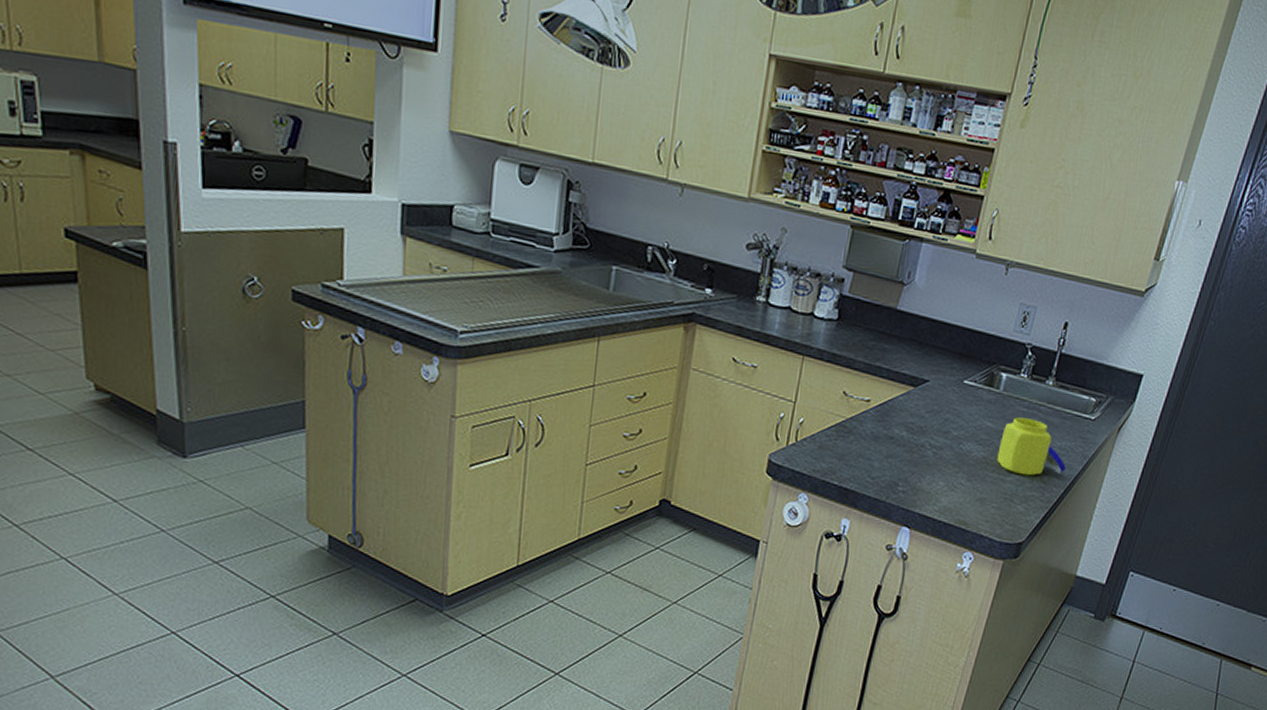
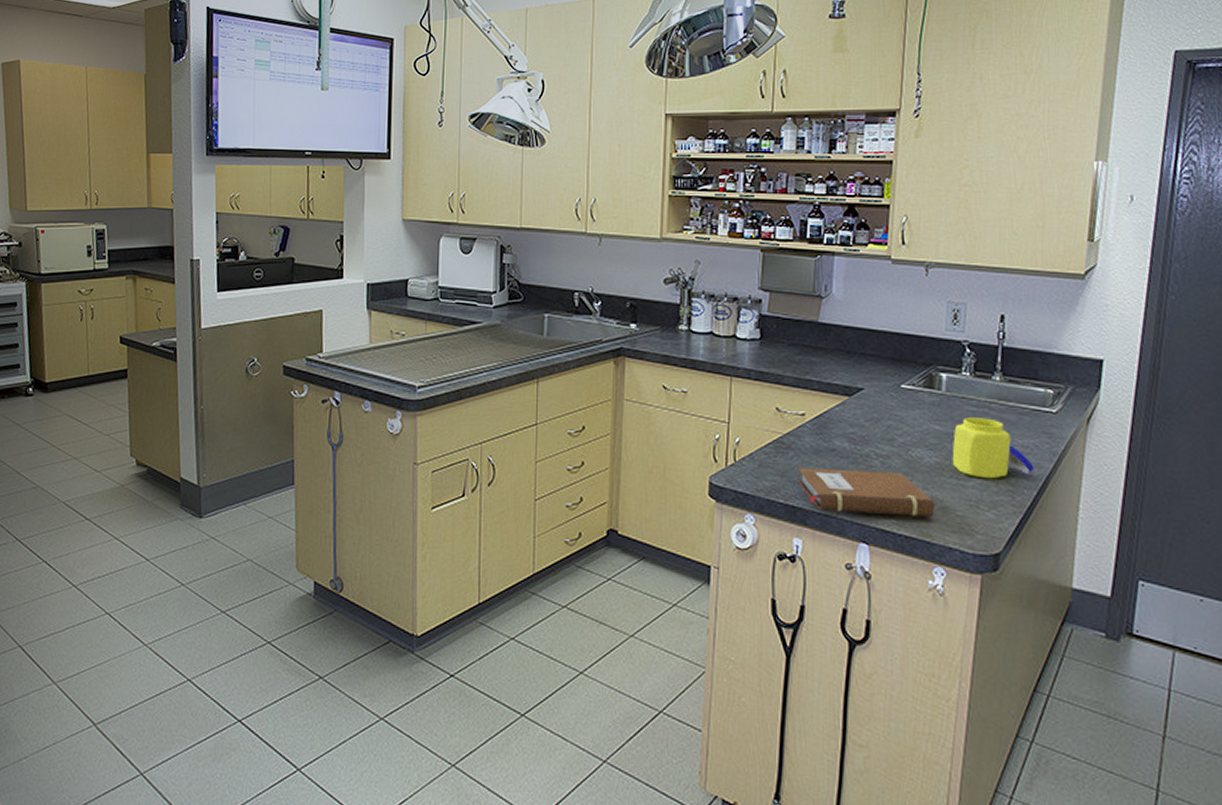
notebook: none [854,452,975,507] -> present [798,468,935,517]

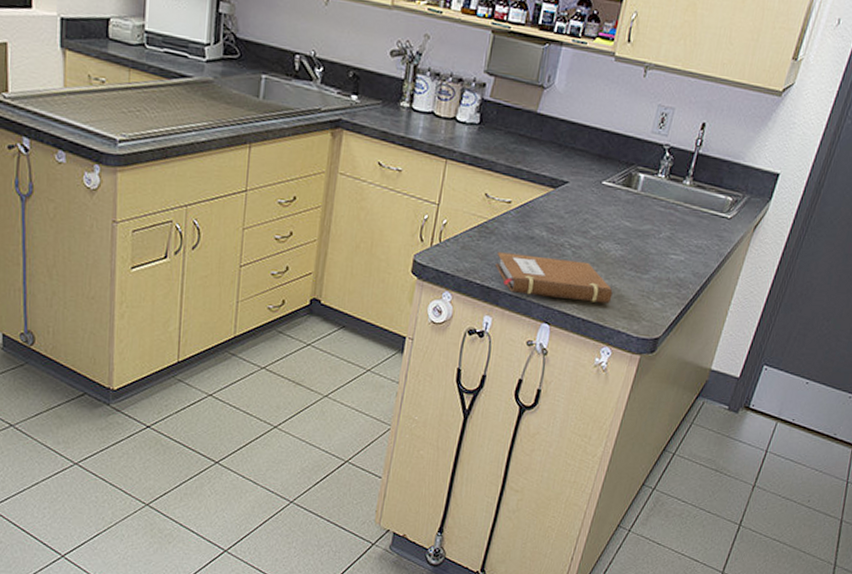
jar: present [952,417,1035,479] -> none [634,217,703,274]

